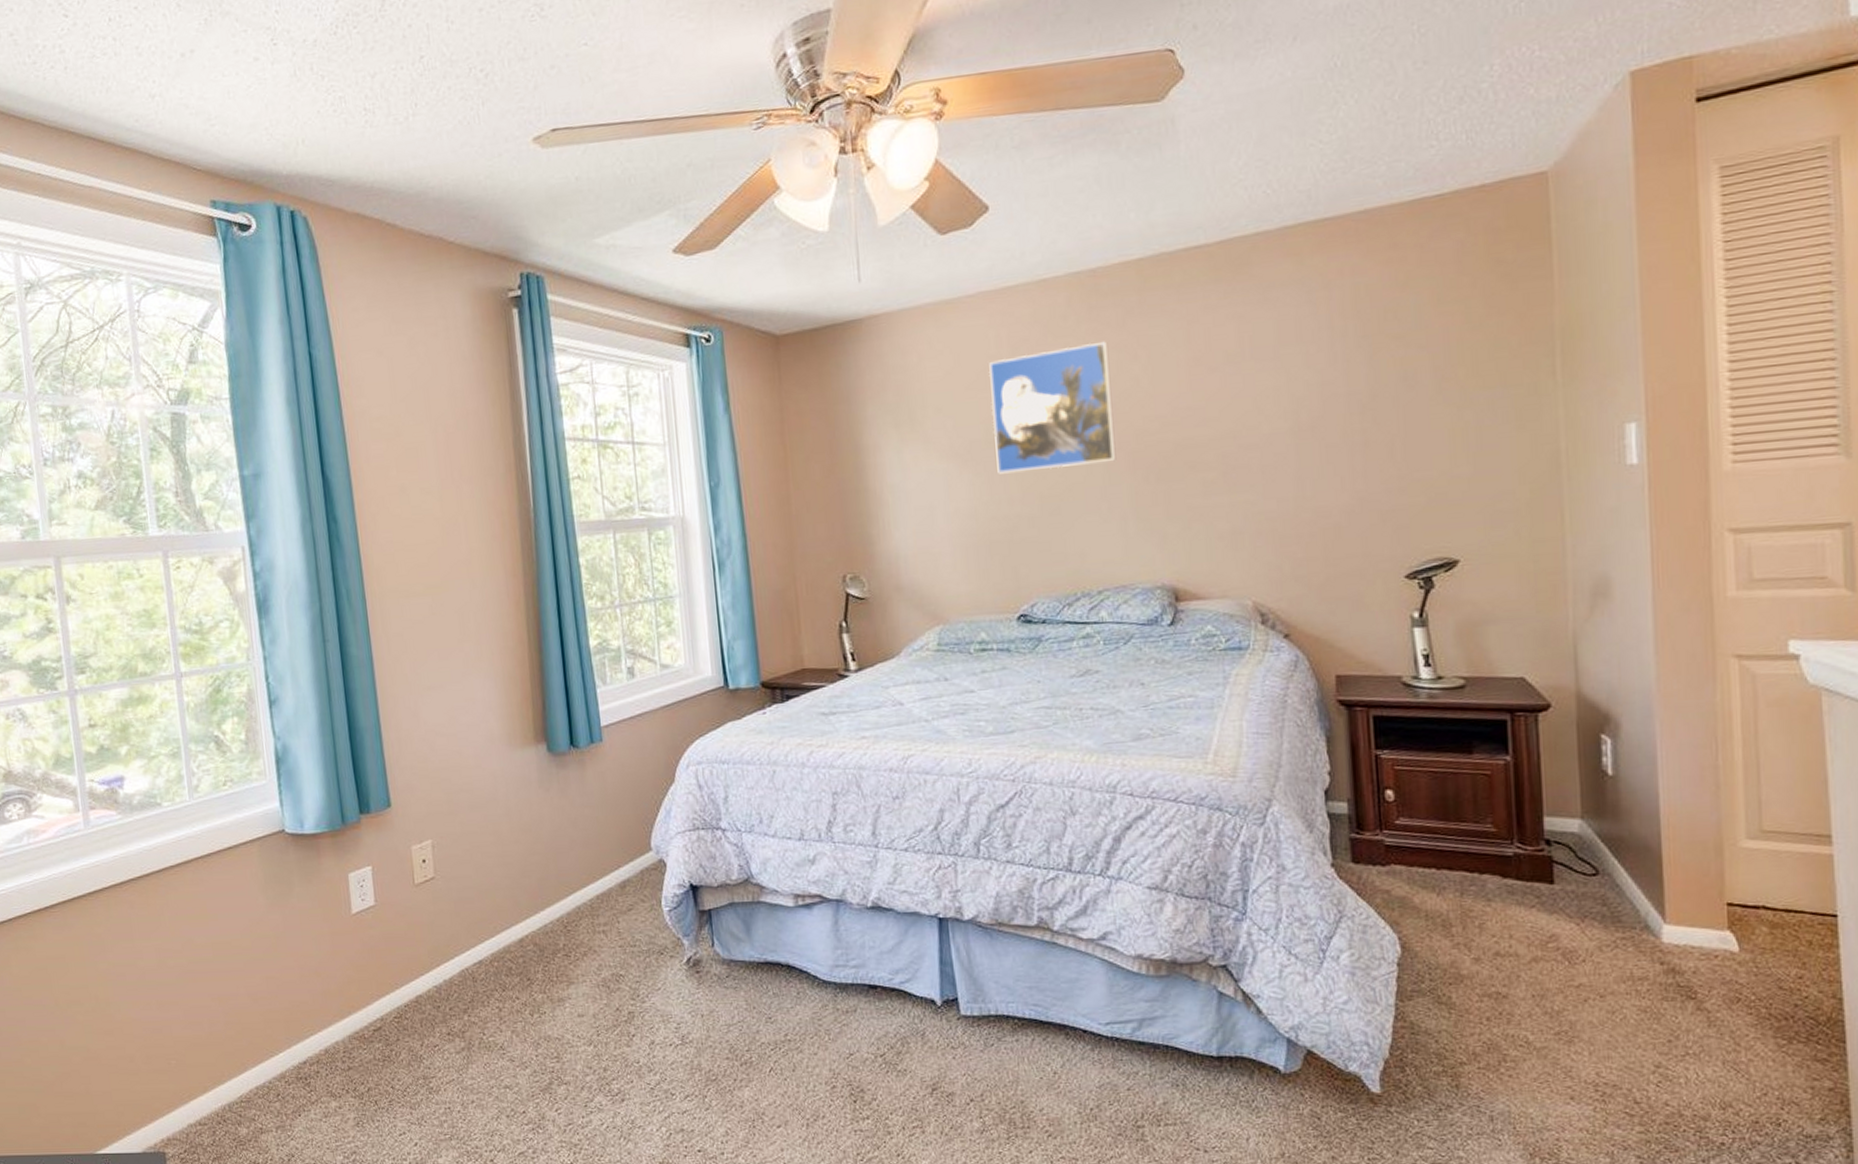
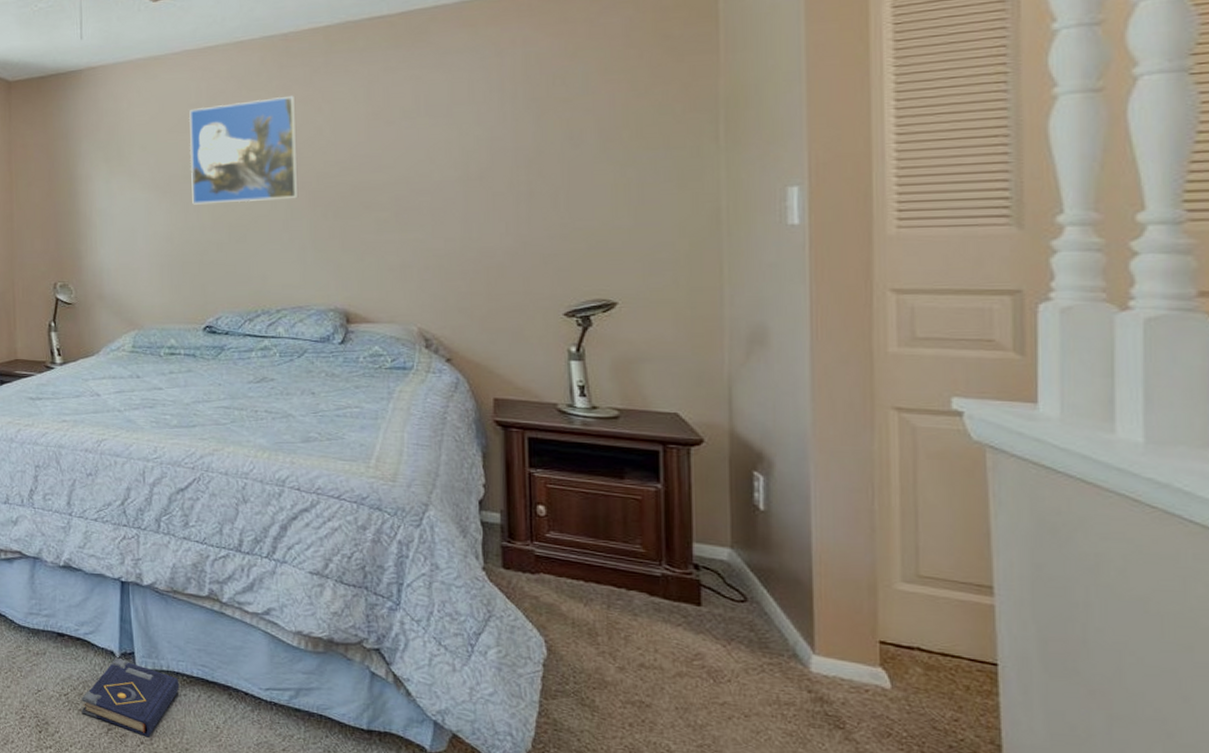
book: none [900,1006,1011,1093] -> present [81,657,180,738]

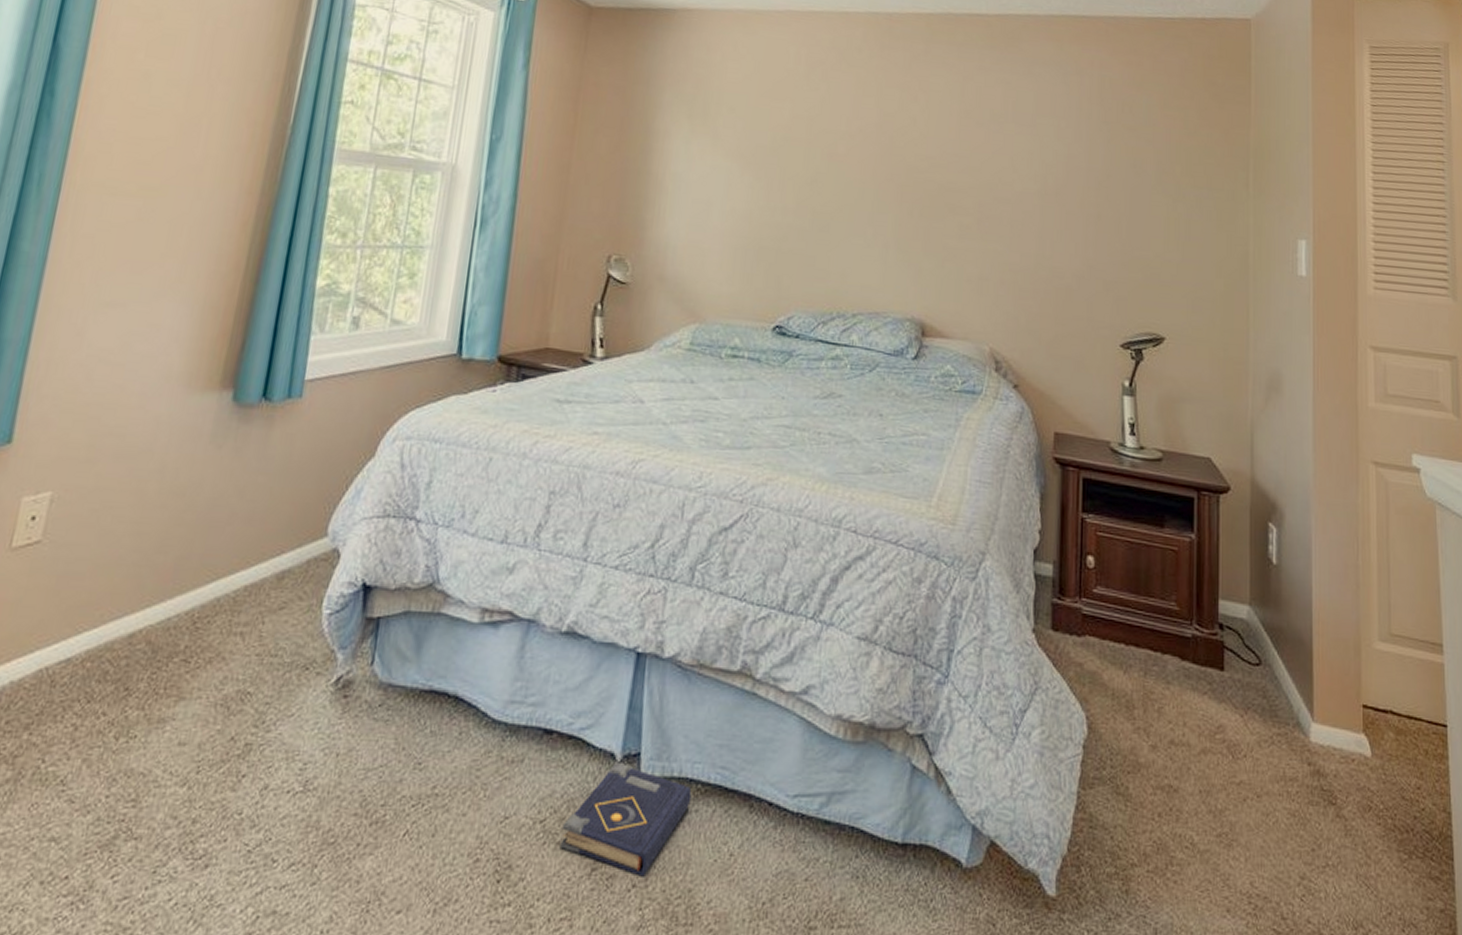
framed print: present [188,95,299,205] -> none [777,75,893,190]

